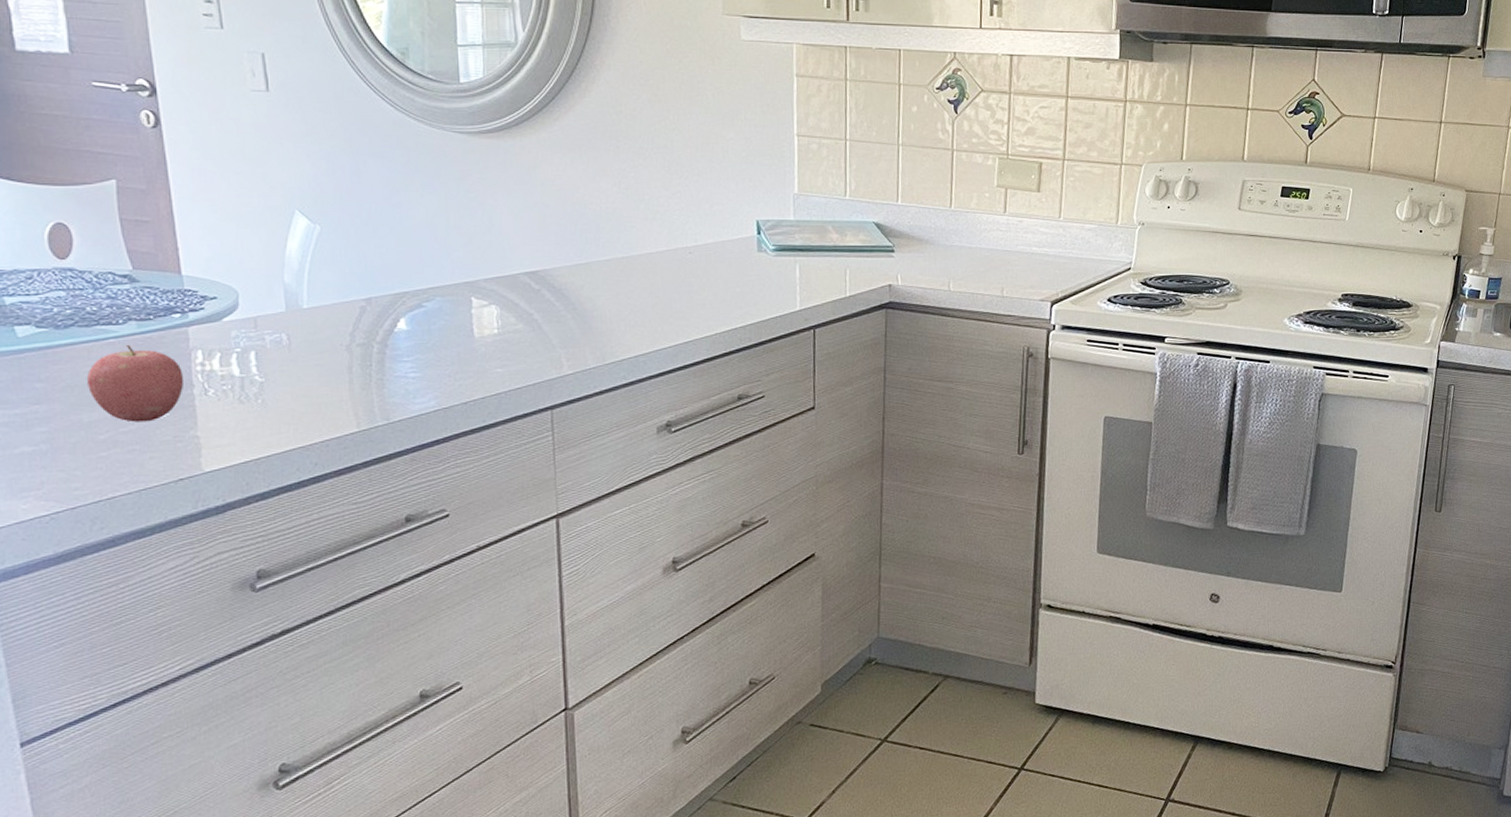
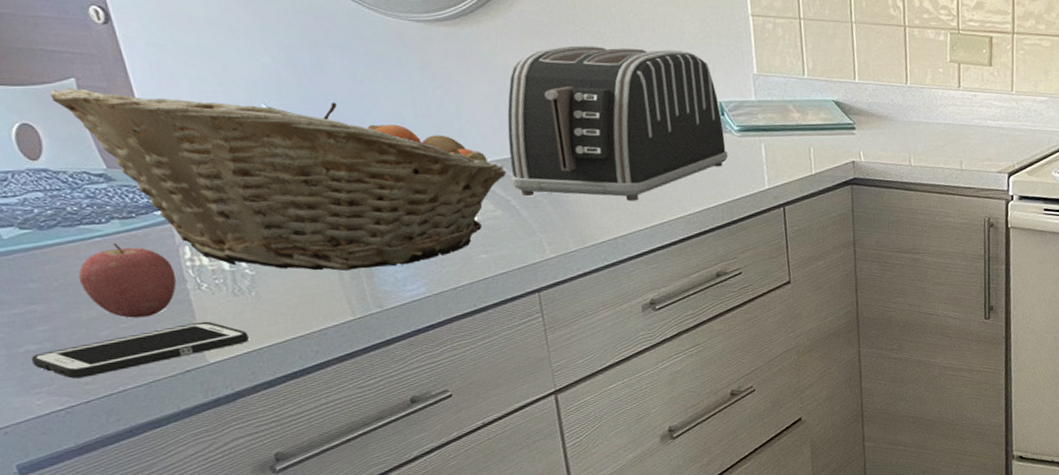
cell phone: none [24,428,248,483] -> present [30,321,249,379]
fruit basket: none [89,189,533,381] -> present [49,87,507,271]
toaster: none [536,160,761,319] -> present [507,45,729,201]

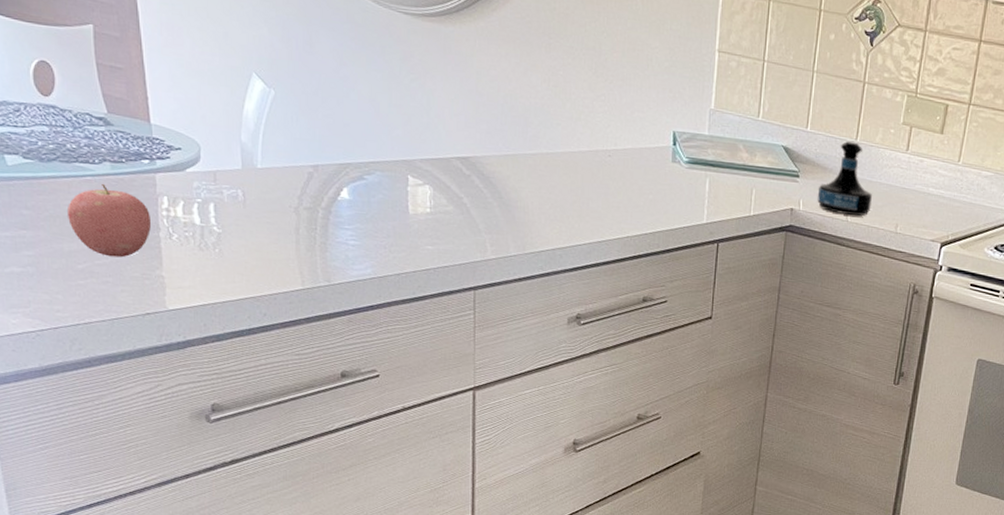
cell phone: present [30,321,249,379] -> none [14,269,206,305]
fruit basket: present [49,87,507,271] -> none [69,32,464,245]
toaster: present [507,45,729,201] -> none [467,56,673,216]
tequila bottle: none [876,86,933,160] -> present [817,141,872,216]

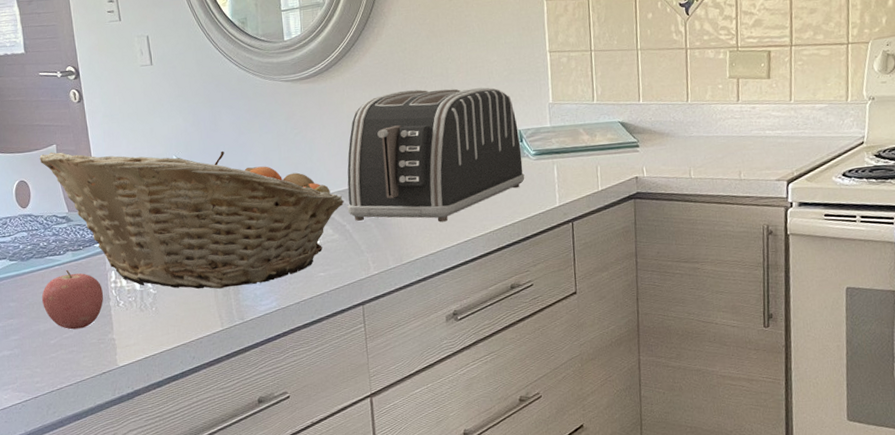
fruit basket: none [69,32,464,245] -> present [39,150,345,289]
toaster: none [467,56,673,216] -> present [347,87,525,222]
tequila bottle: present [817,141,872,216] -> none [658,104,712,173]

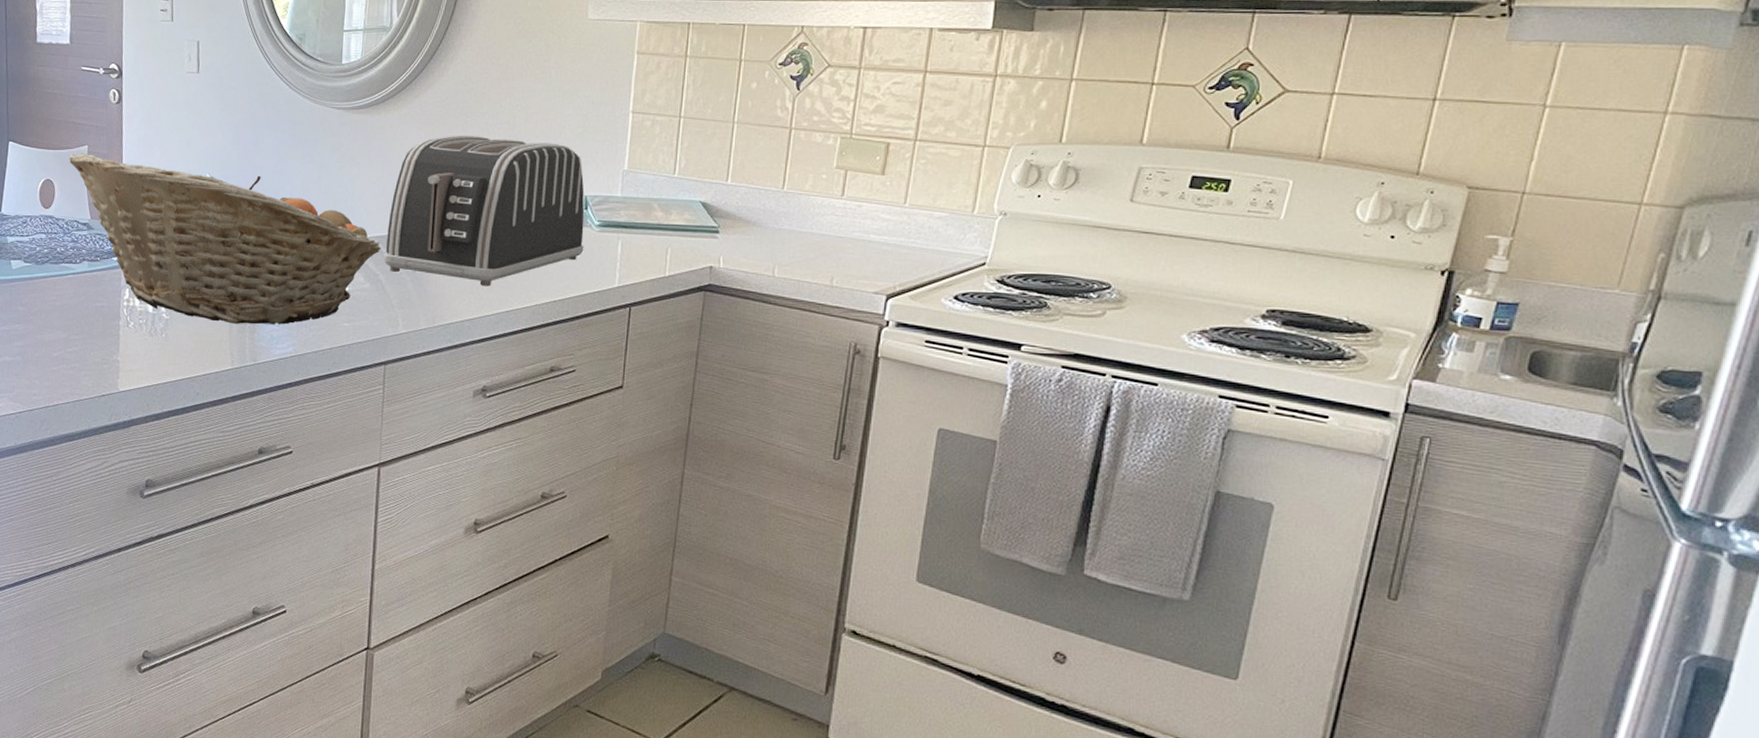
apple: present [42,270,103,330] -> none [51,281,114,345]

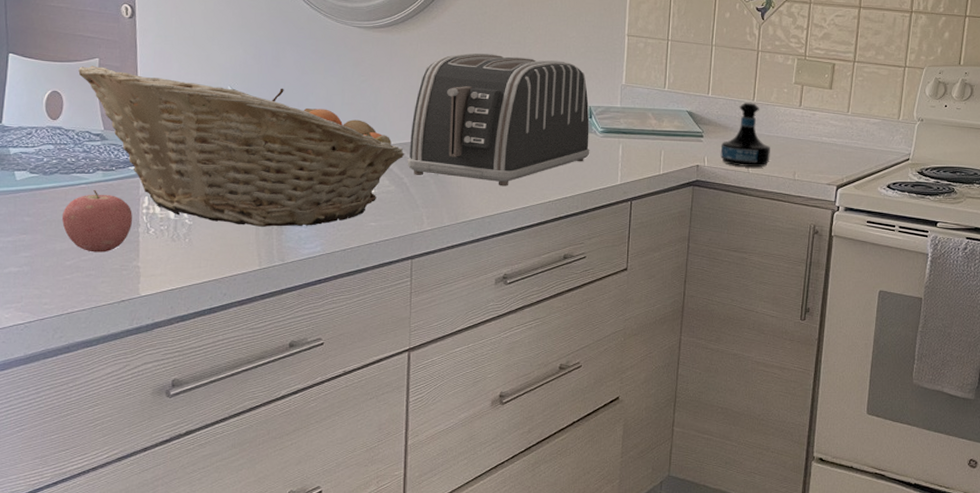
apple: none [51,281,114,345] -> present [62,190,132,253]
tequila bottle: none [739,191,802,271] -> present [720,103,770,168]

